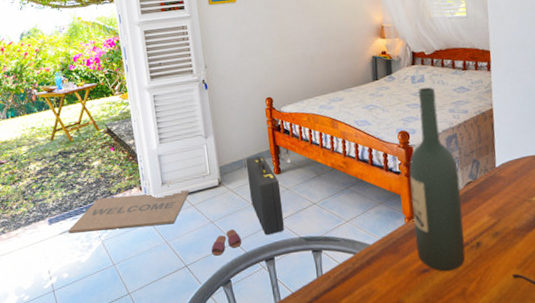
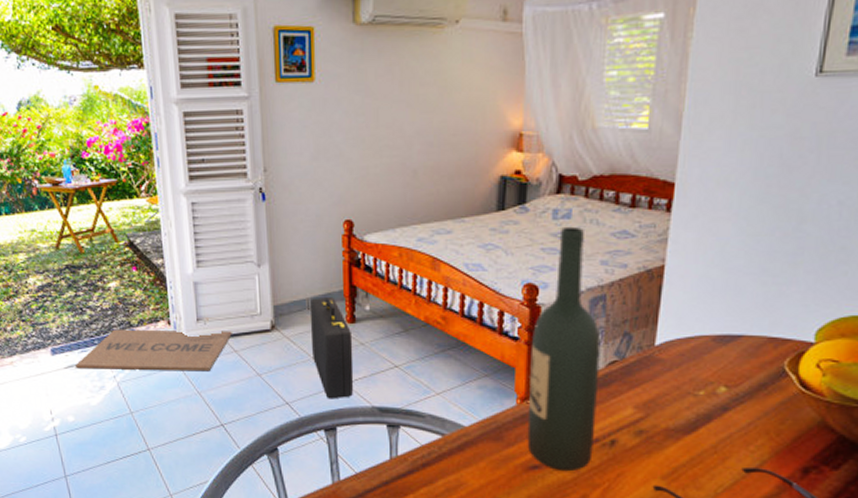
slippers: present [211,229,242,256] -> none [256,387,296,417]

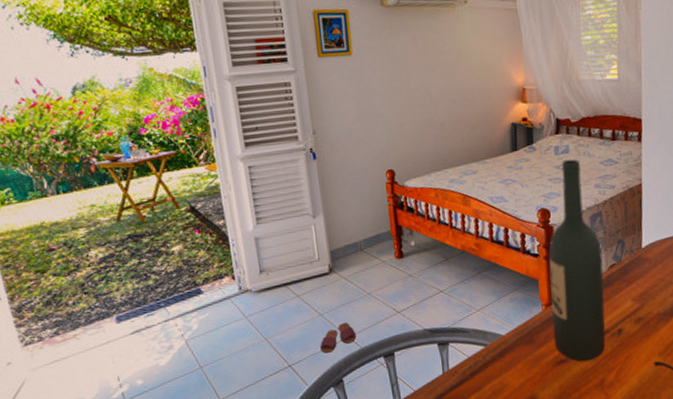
doormat: present [76,329,232,372] -> none [142,278,294,333]
slippers: none [256,387,296,417] -> present [320,322,357,353]
briefcase: present [309,296,354,399] -> none [362,237,406,328]

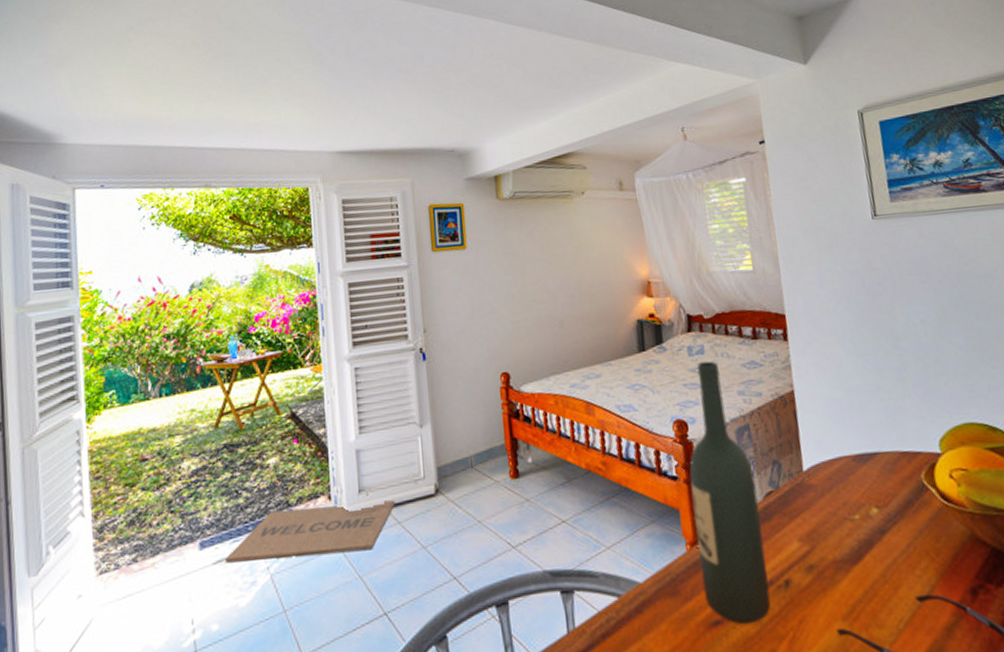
doormat: none [142,278,294,333] -> present [226,500,395,563]
slippers: present [320,322,357,353] -> none [422,559,464,599]

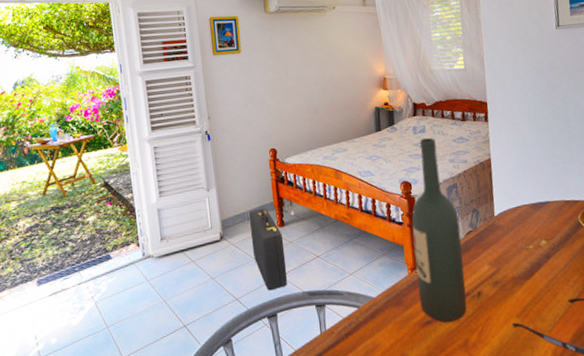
doormat: present [226,500,395,563] -> none [59,245,190,295]
briefcase: none [473,451,523,568] -> present [249,207,287,291]

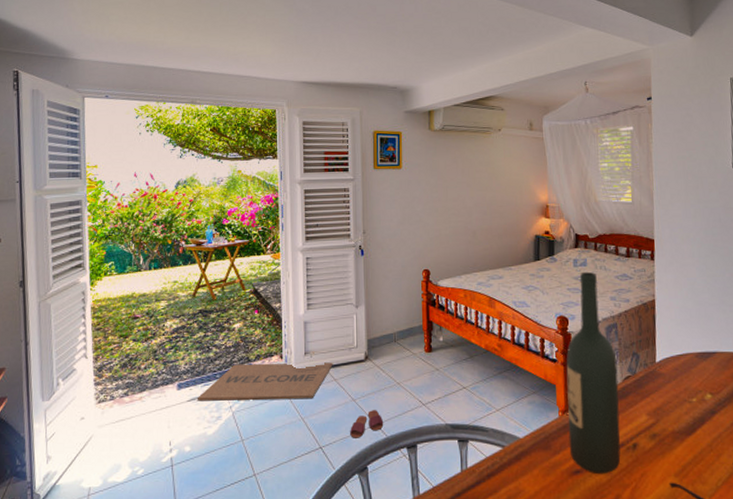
doormat: none [59,245,190,295] -> present [198,362,333,401]
slippers: none [212,285,244,314] -> present [350,410,384,438]
briefcase: present [249,207,287,291] -> none [396,330,431,419]

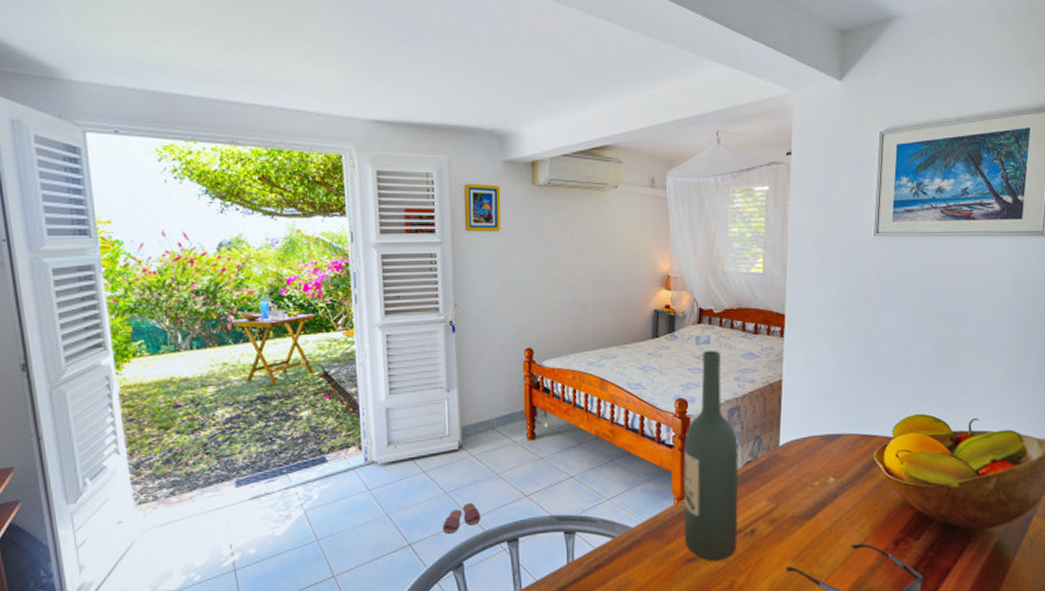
doormat: present [198,362,333,401] -> none [261,453,422,499]

